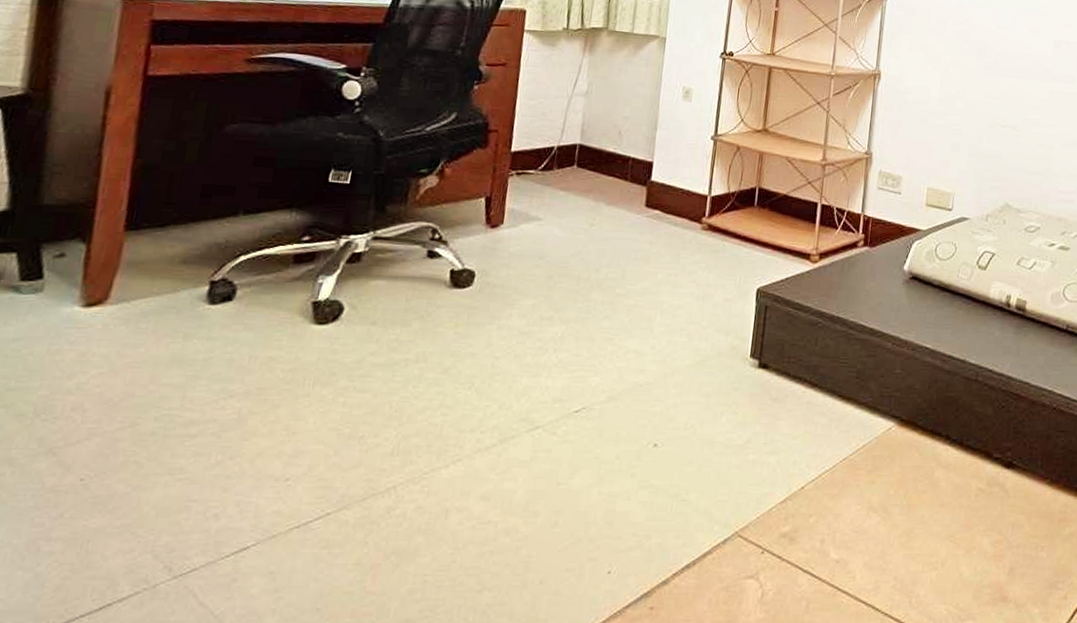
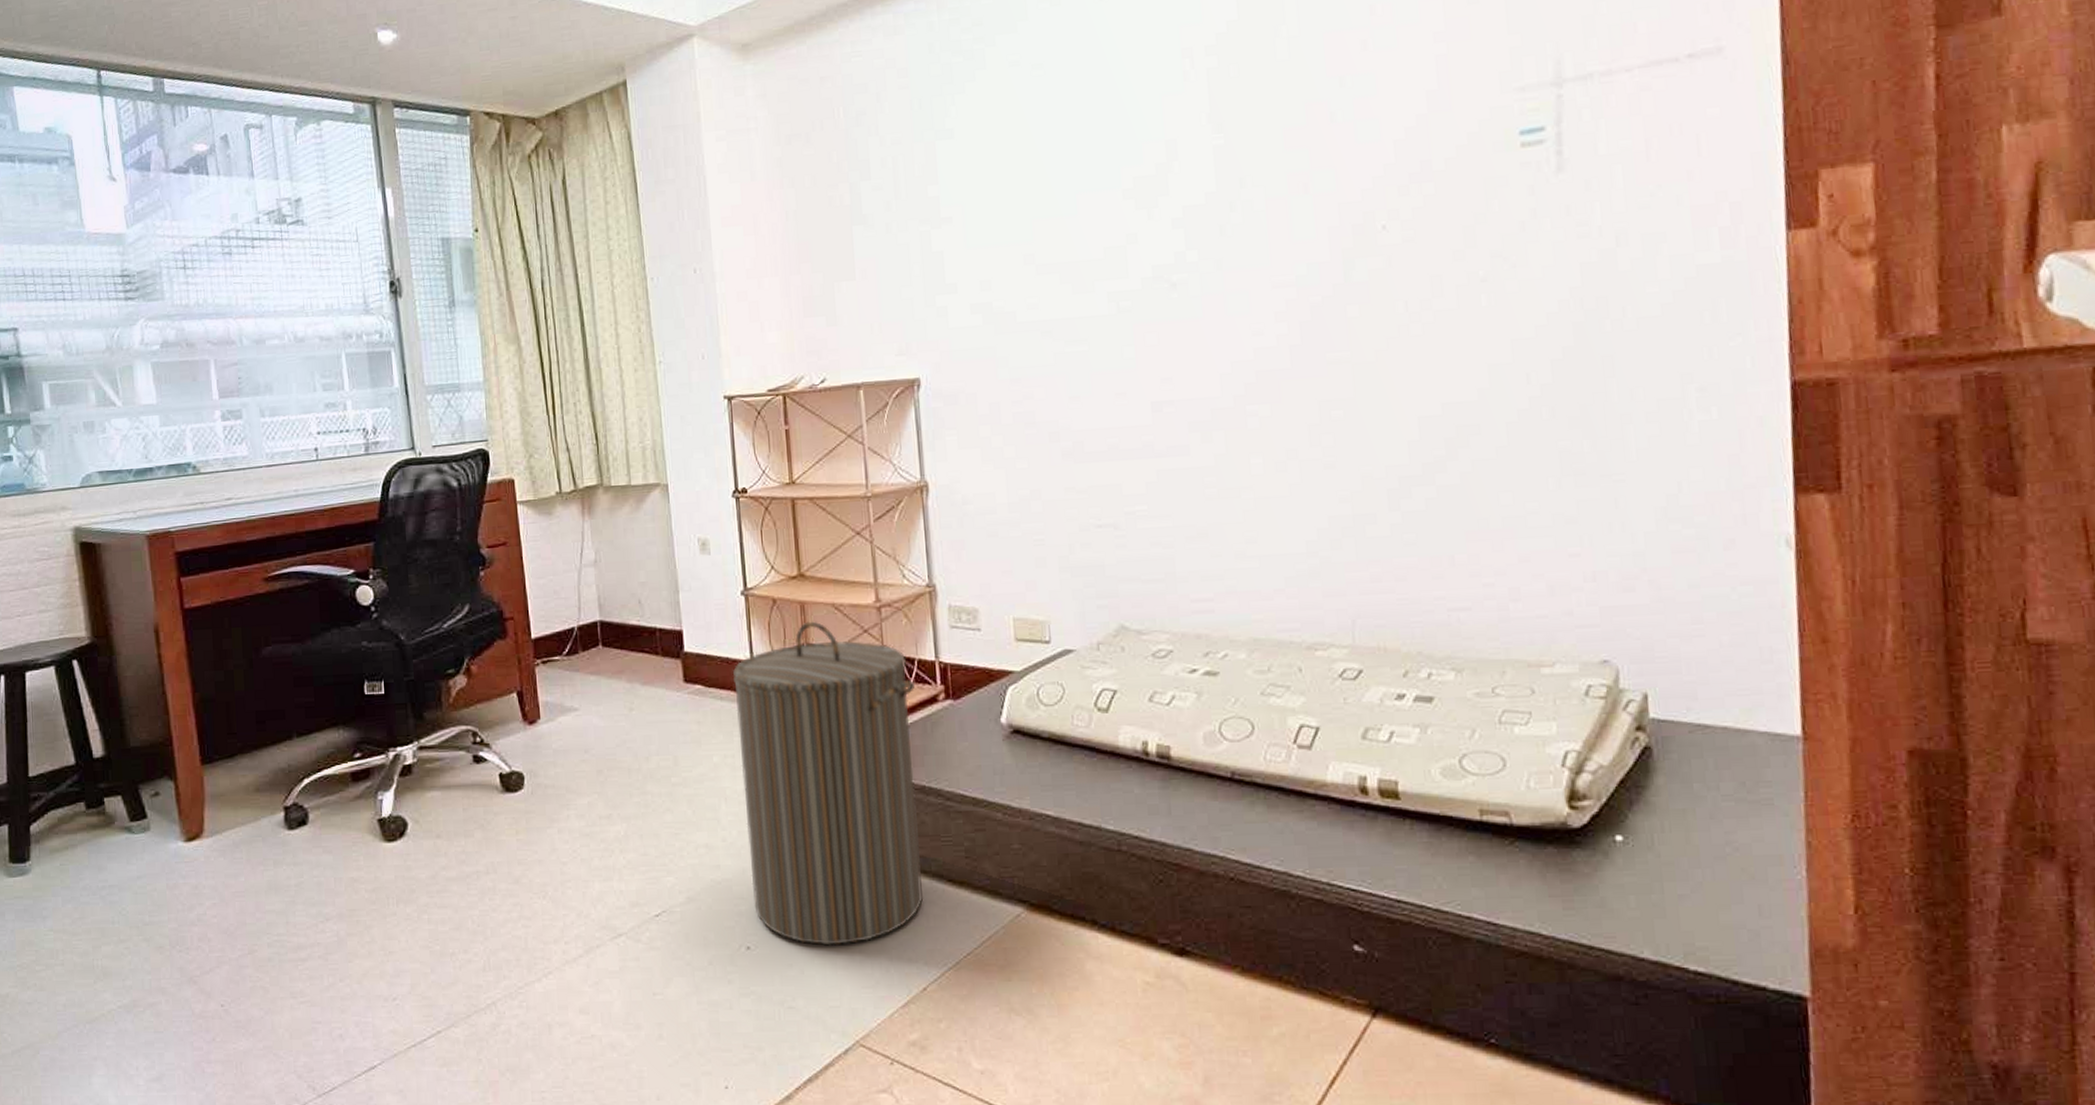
laundry hamper: none [668,169,841,447] -> present [732,621,923,946]

